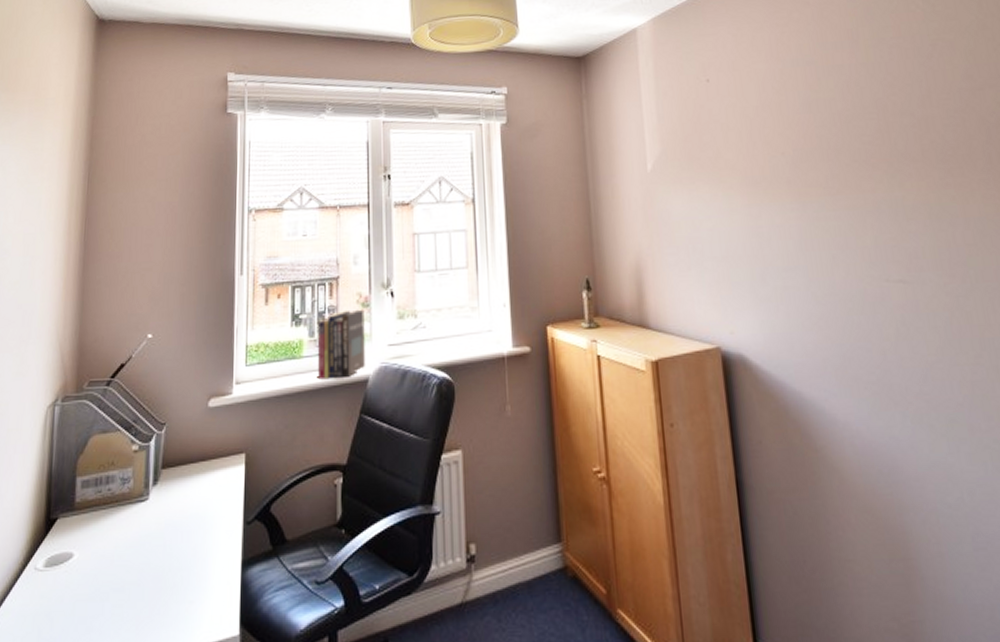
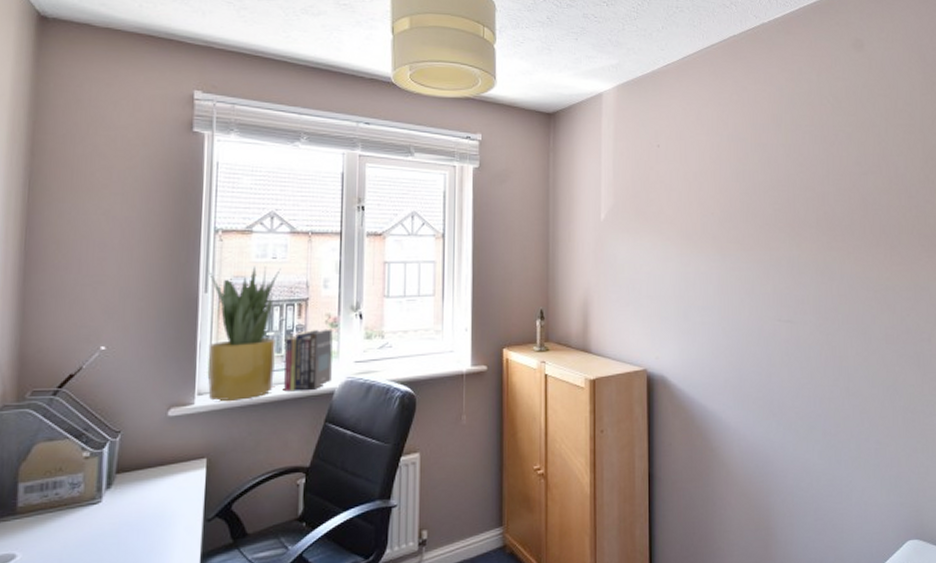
planter: none [242,244,311,390] -> present [207,266,281,401]

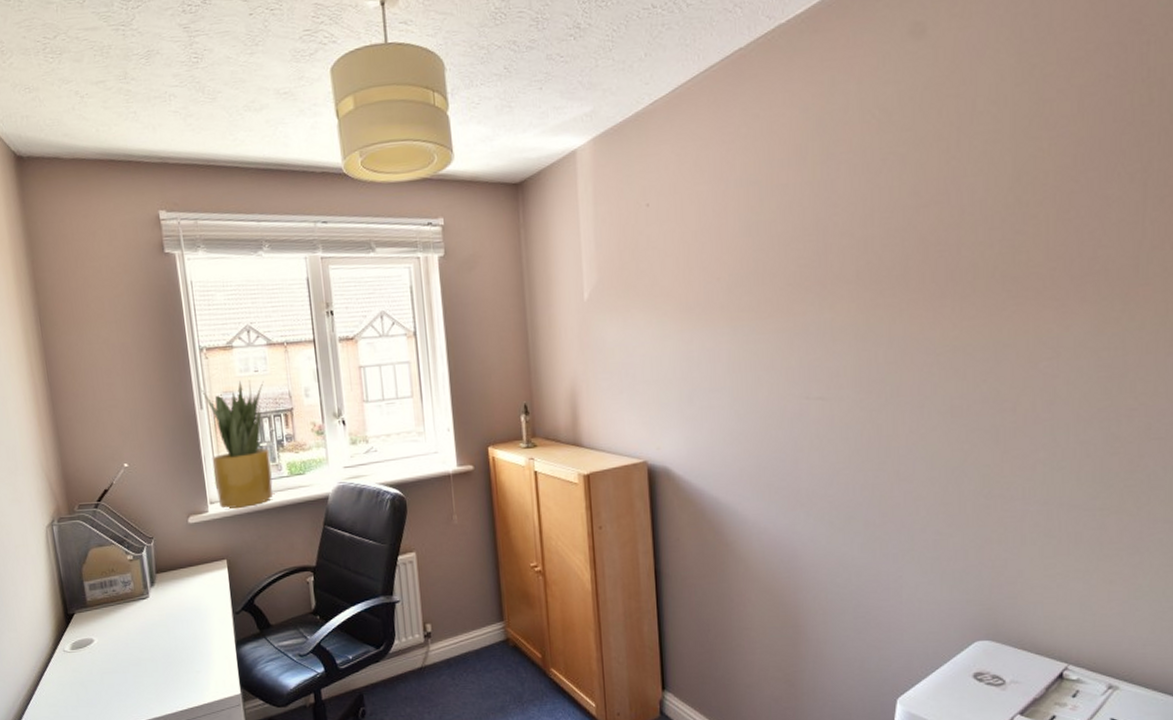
books: present [284,329,333,392] -> none [277,436,325,498]

